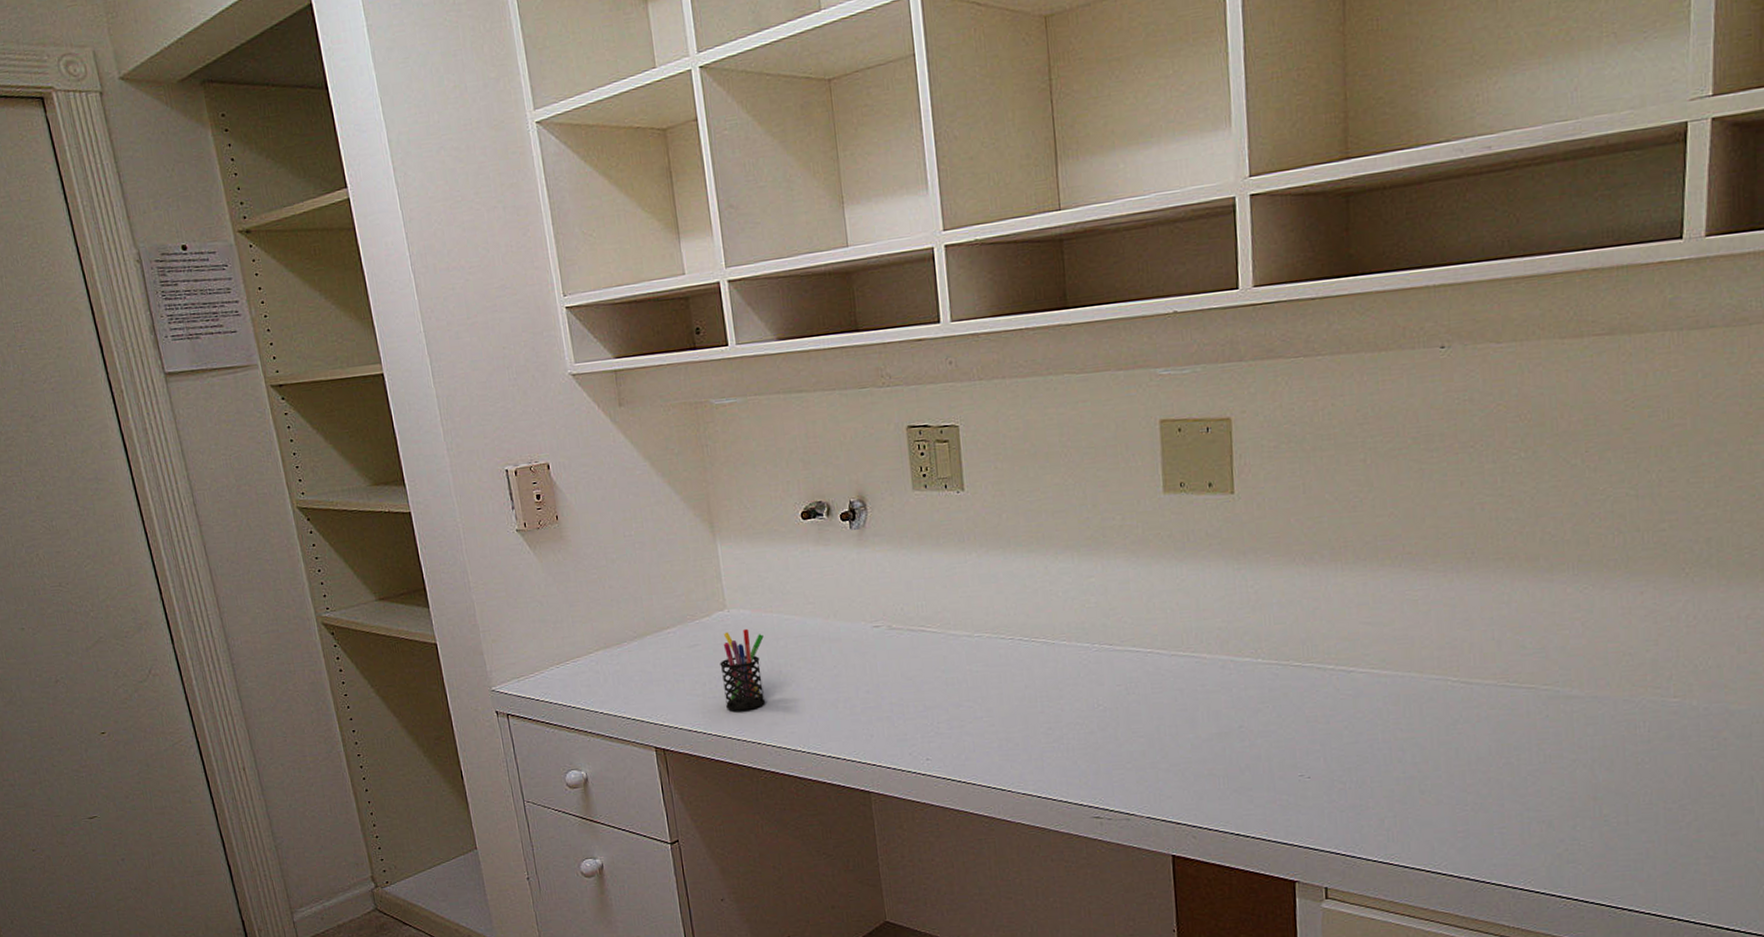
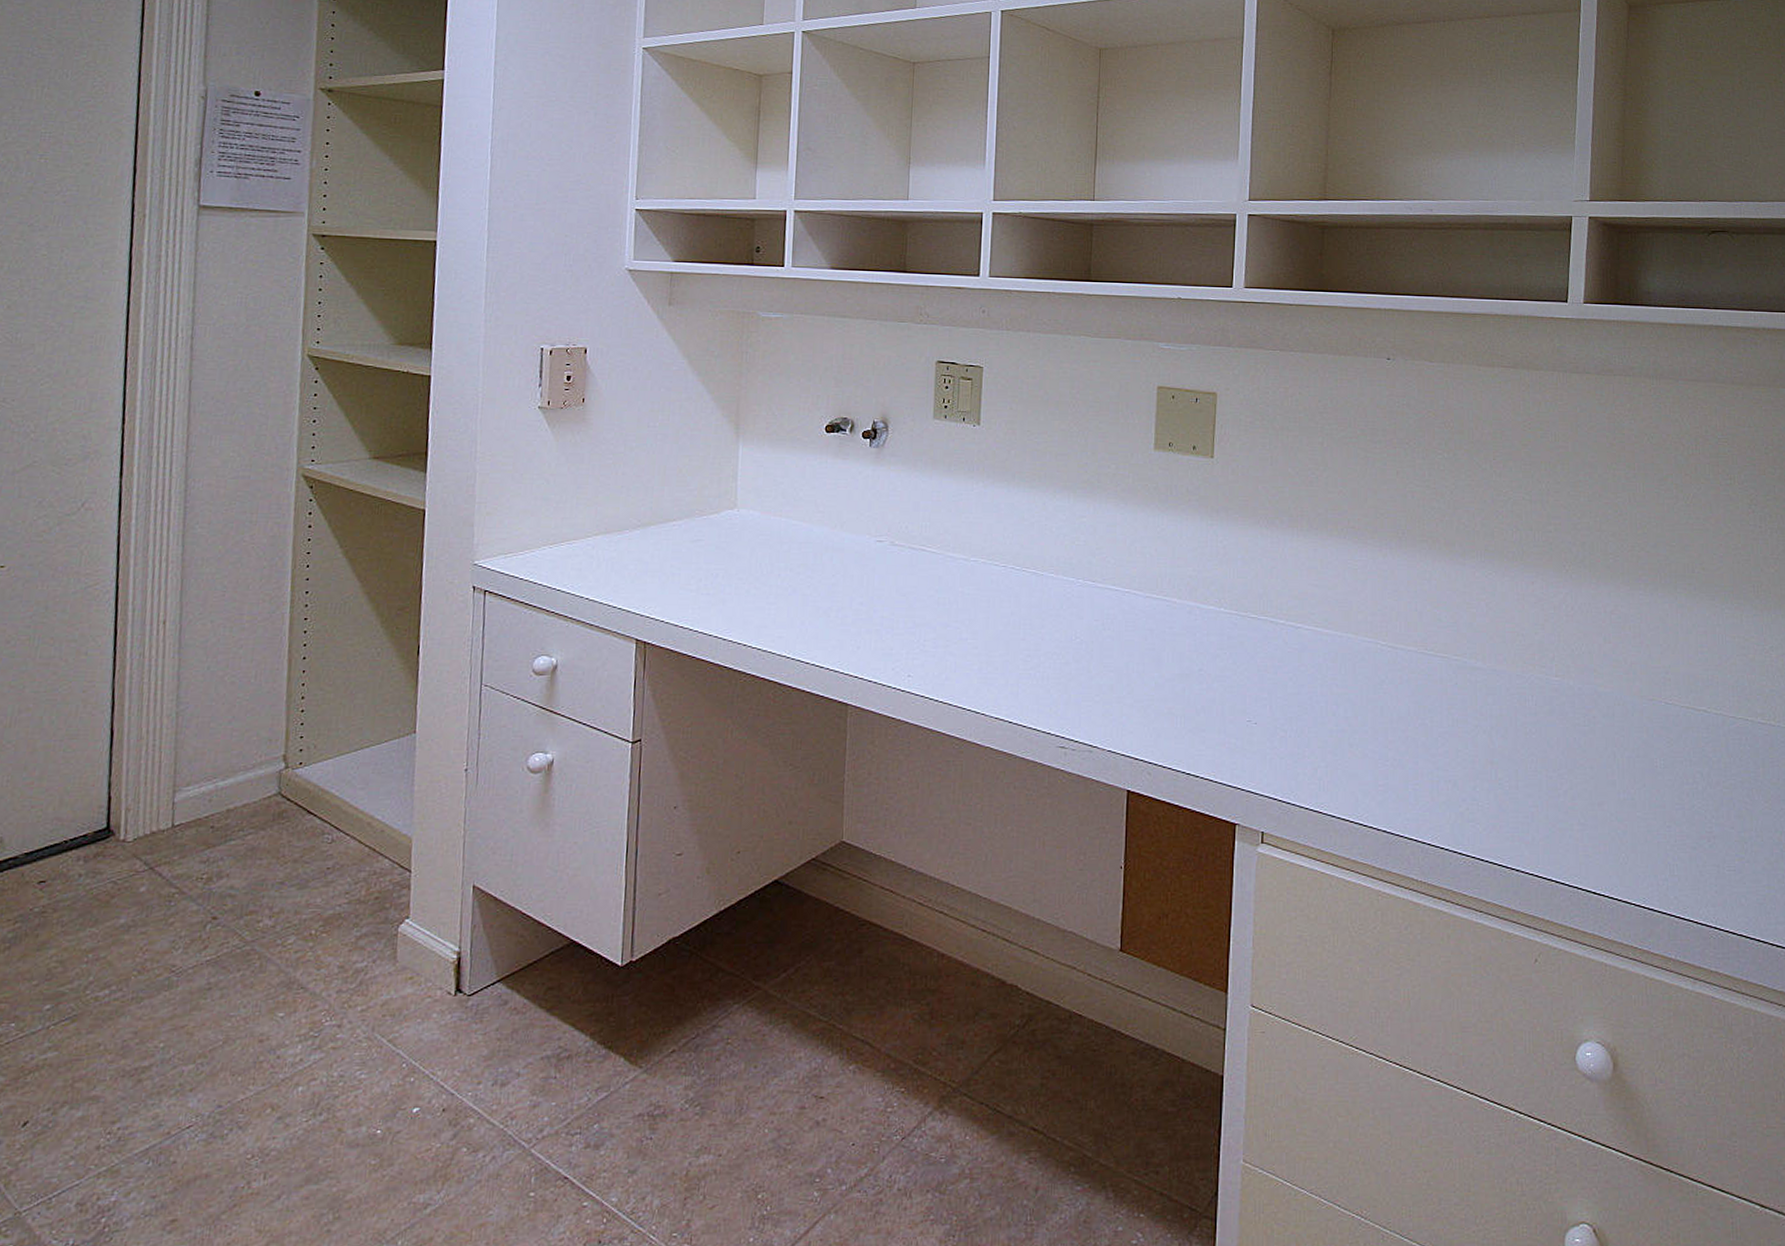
pen holder: present [720,628,766,711] -> none [718,529,769,610]

